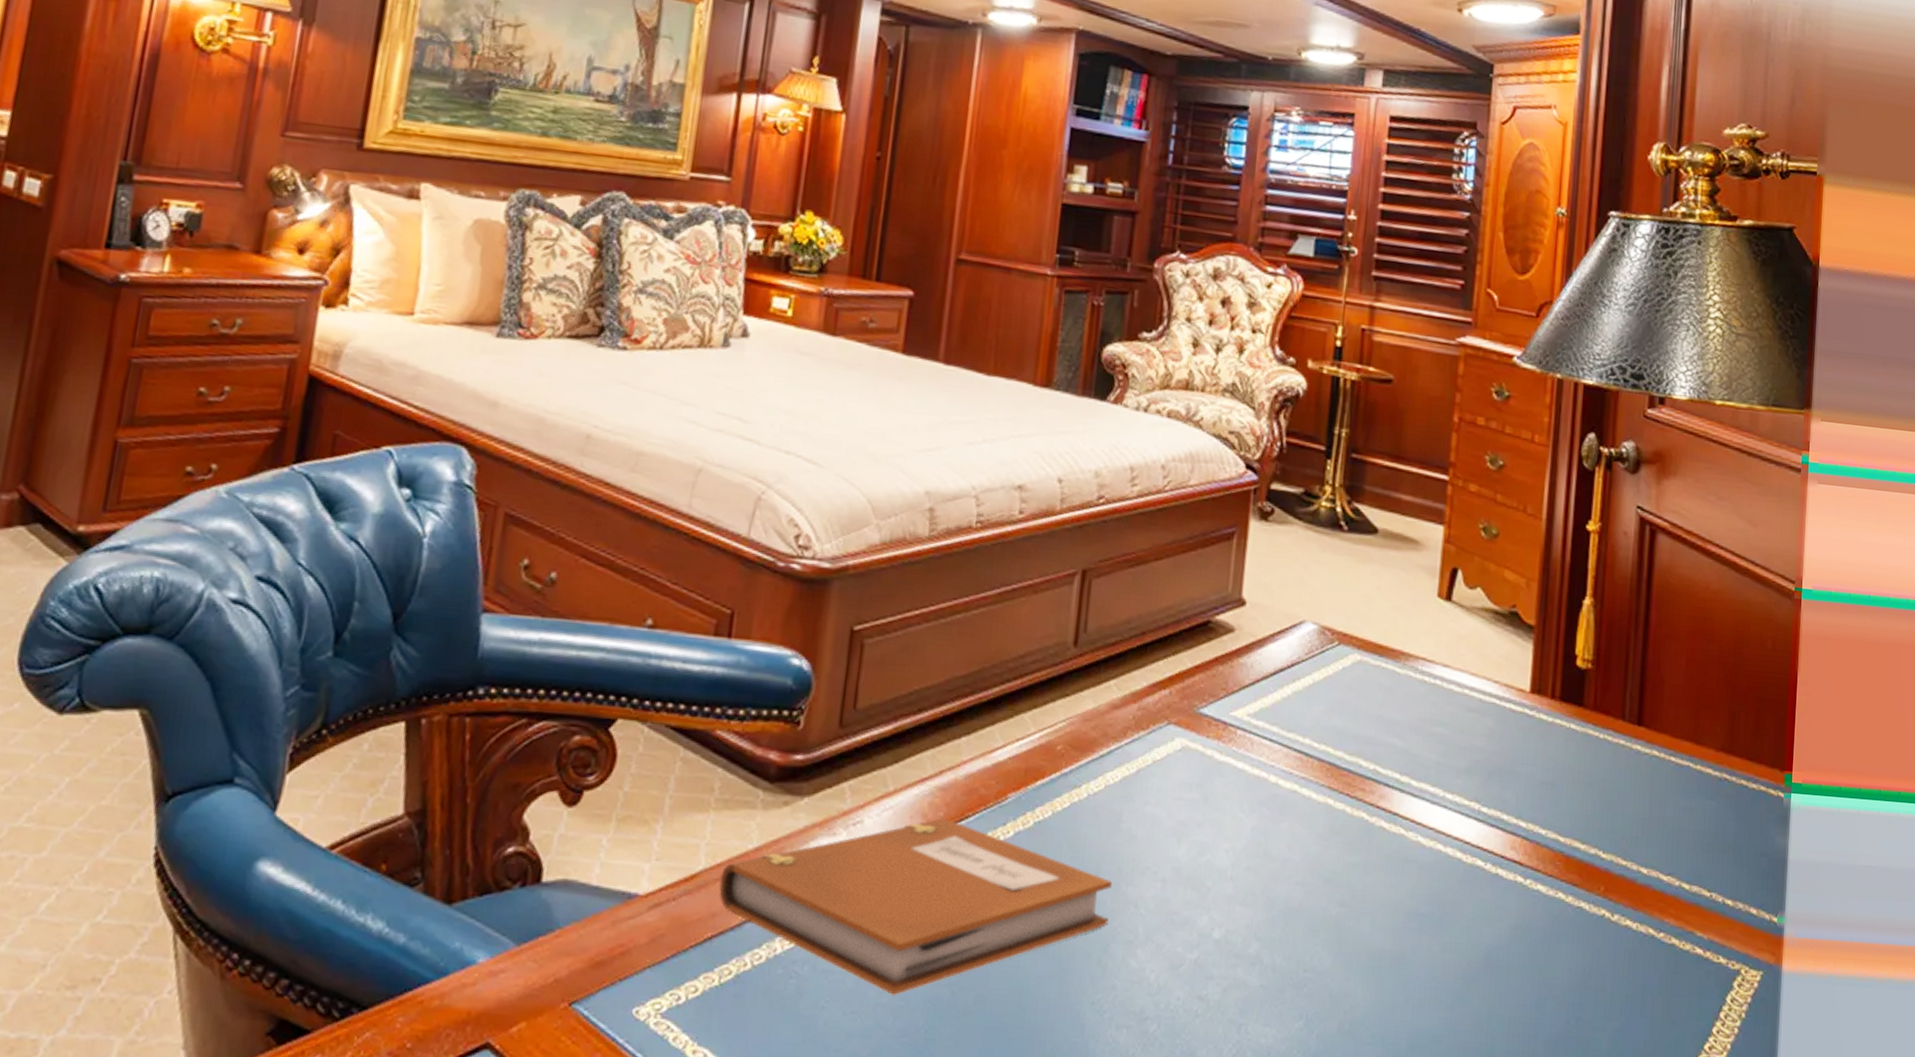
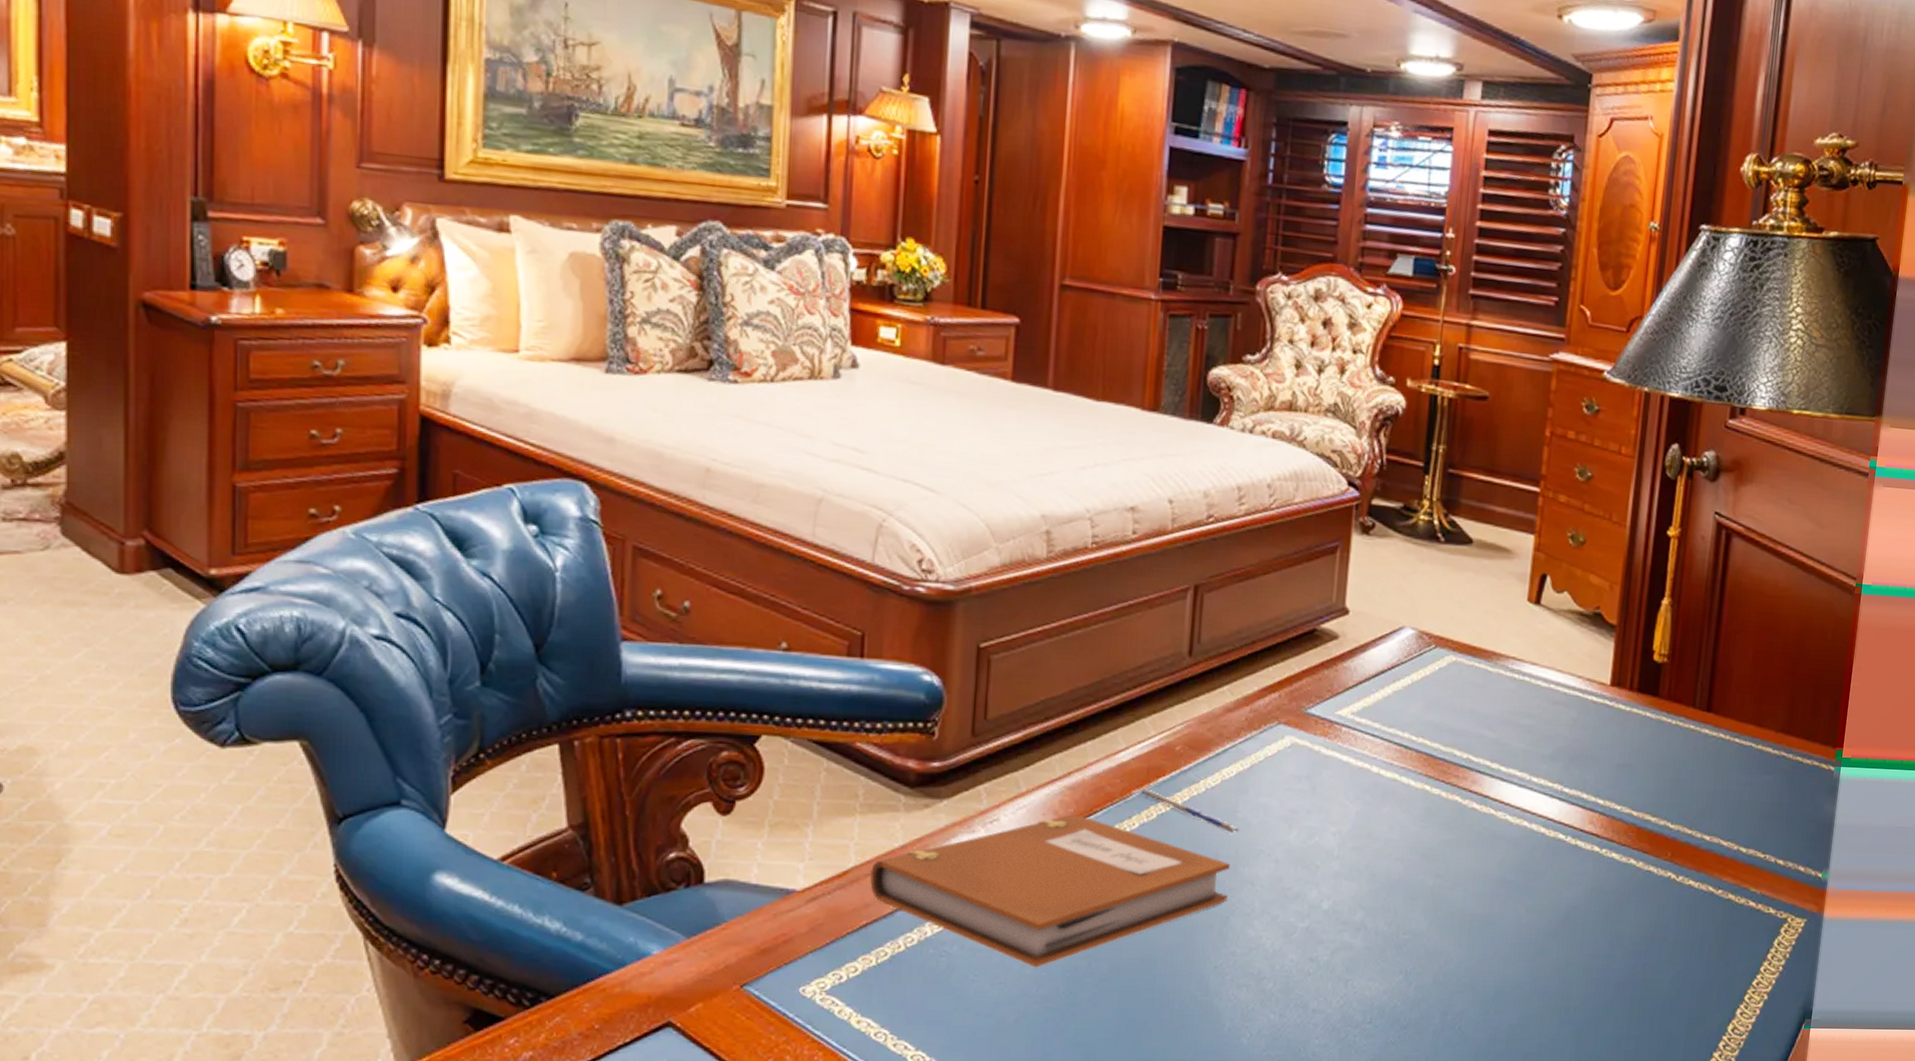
pen: none [1015,792,1123,846] -> present [1139,789,1239,833]

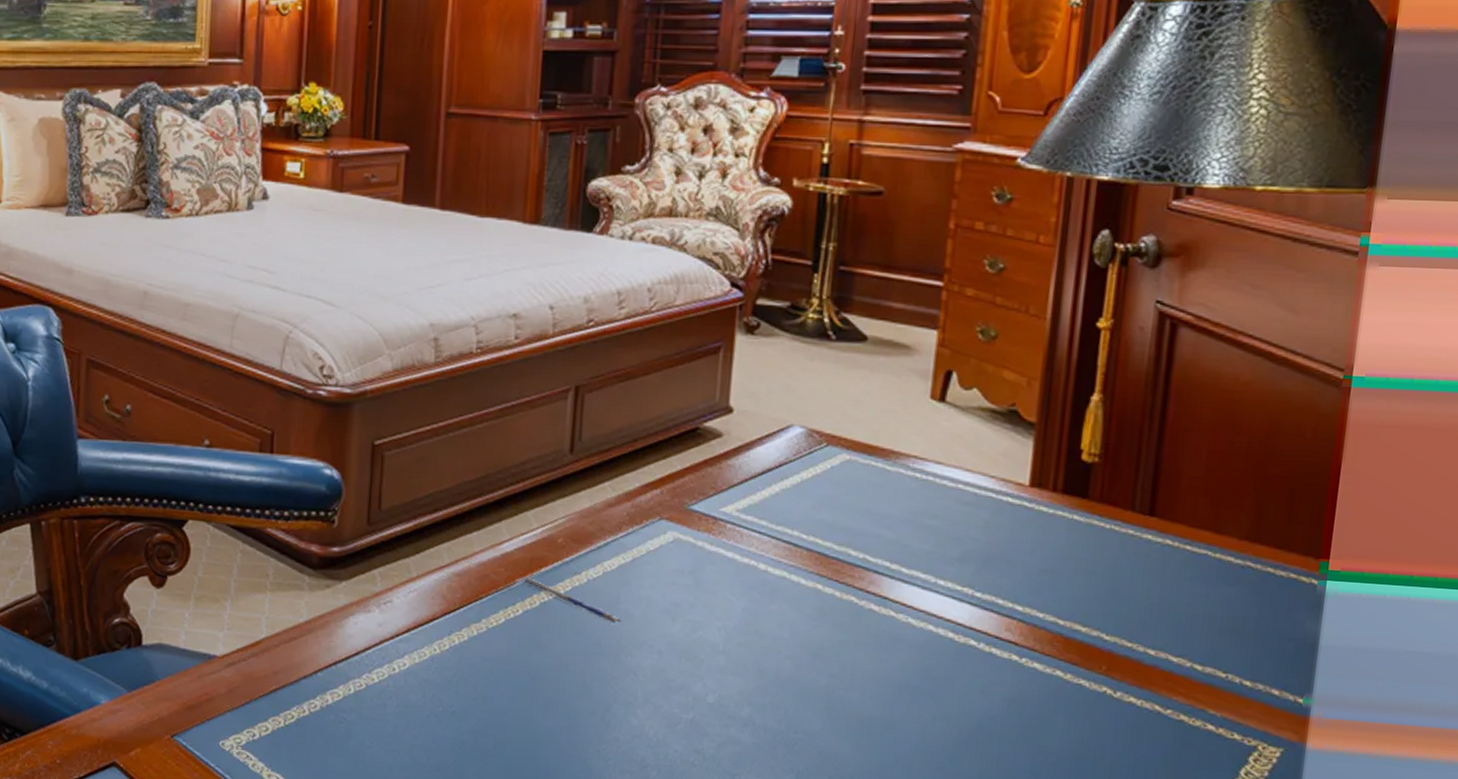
notebook: present [869,814,1230,968] -> none [278,599,612,739]

